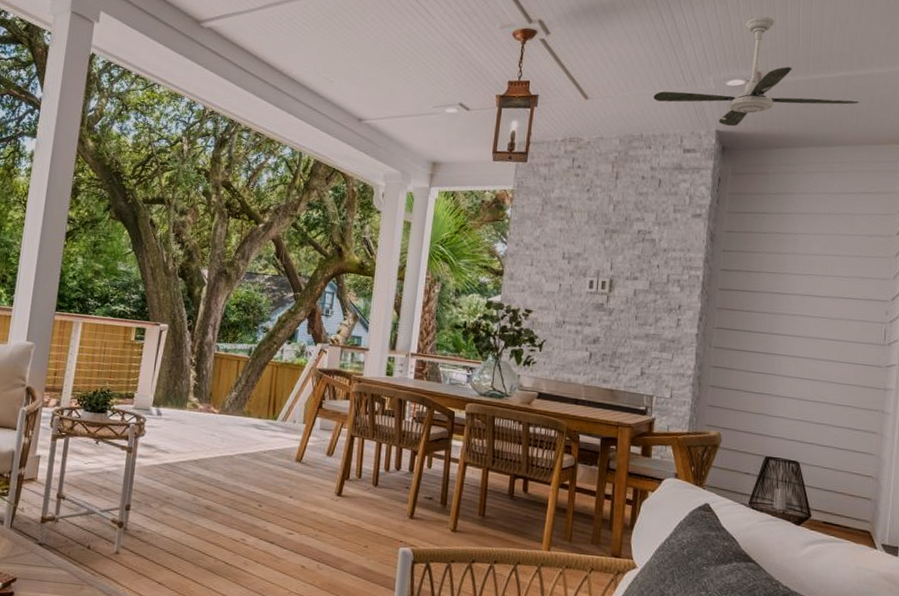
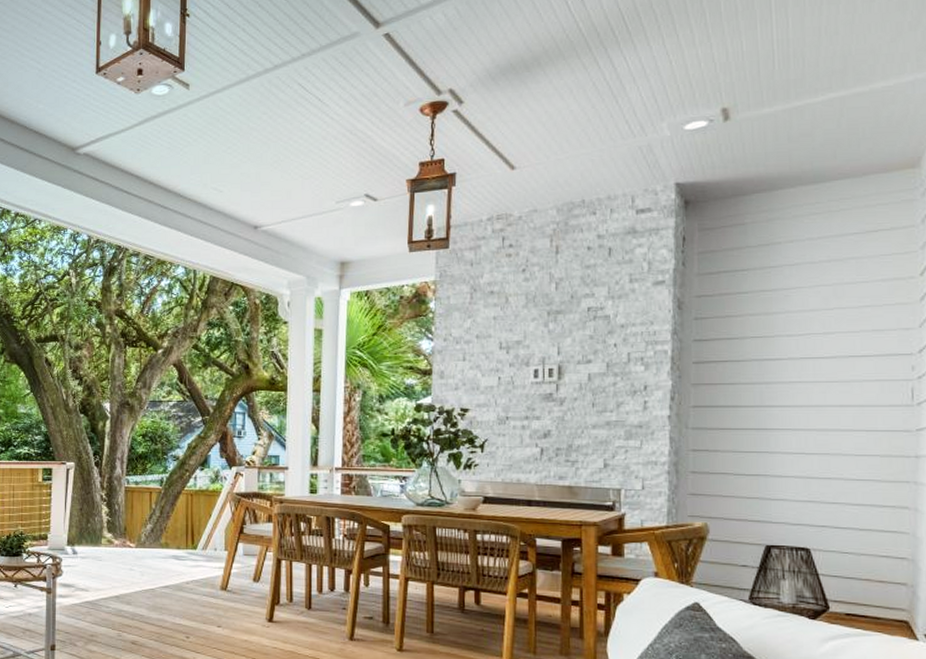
ceiling fan: present [653,16,859,127] -> none [594,42,859,177]

